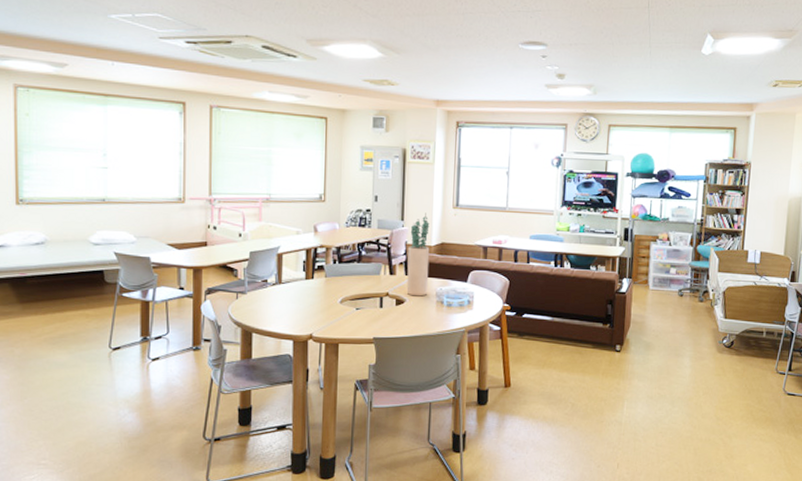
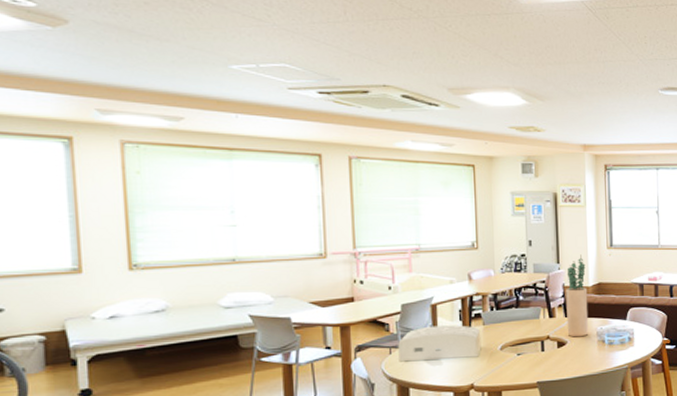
tissue dispenser: none [244,274,322,309] -> present [398,325,481,362]

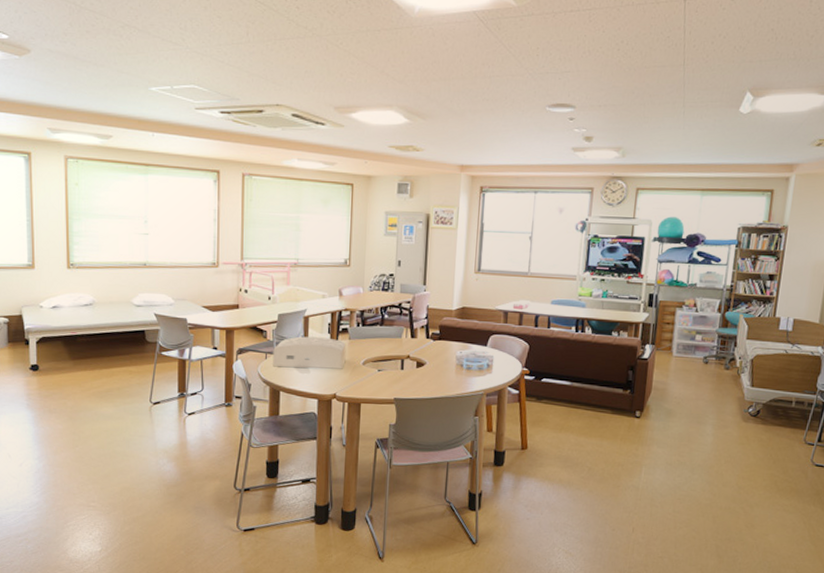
vase: present [566,254,589,338] -> none [427,277,451,360]

